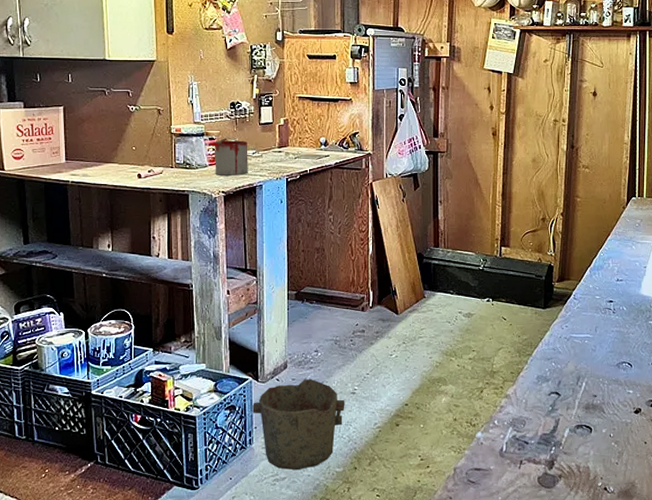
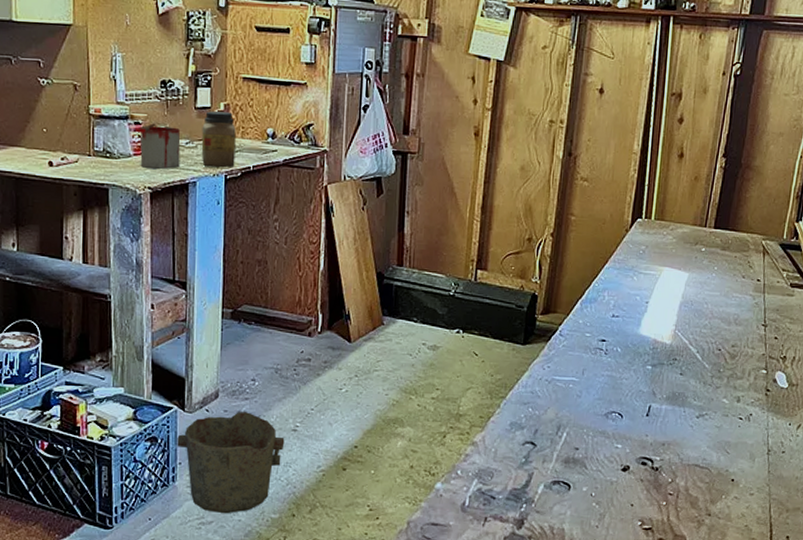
jar: none [266,126,294,172] -> present [201,111,236,168]

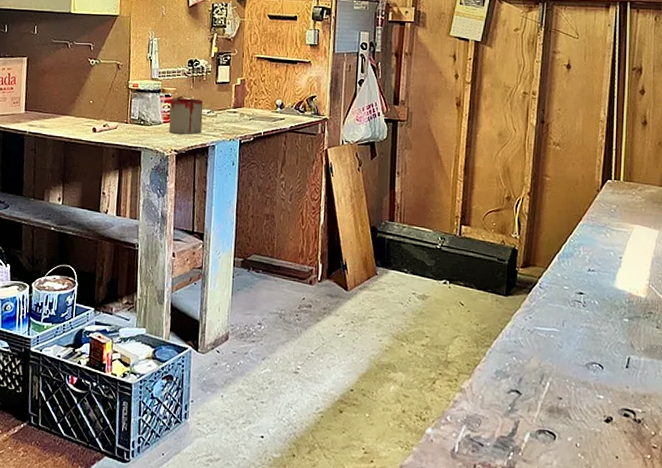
bucket: present [177,411,285,514] -> none [190,353,287,452]
jar: present [201,111,236,168] -> none [220,85,250,134]

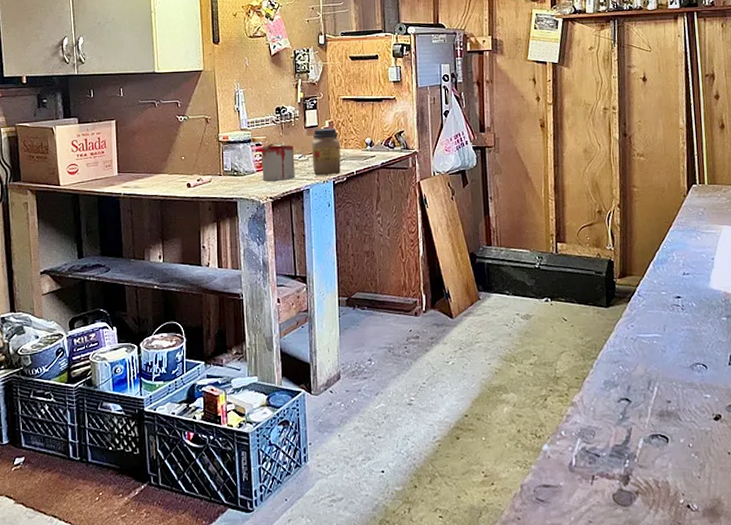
jar: none [220,85,250,134] -> present [311,128,341,176]

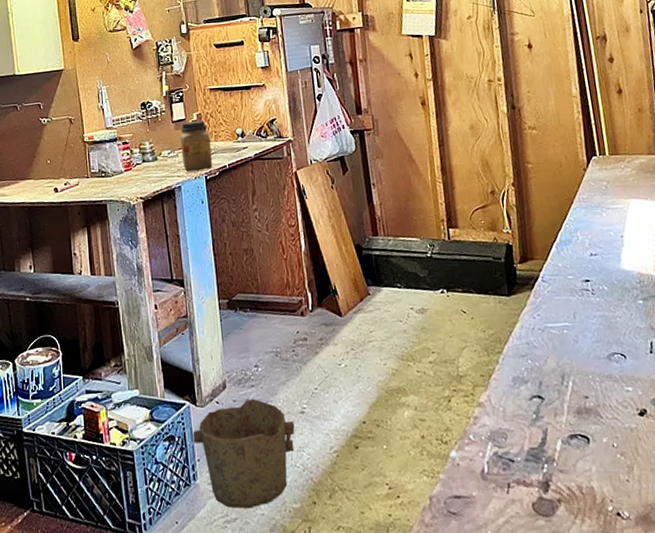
paint can: present [257,143,295,182] -> none [124,140,165,182]
bucket: none [306,389,402,490] -> present [193,398,295,509]

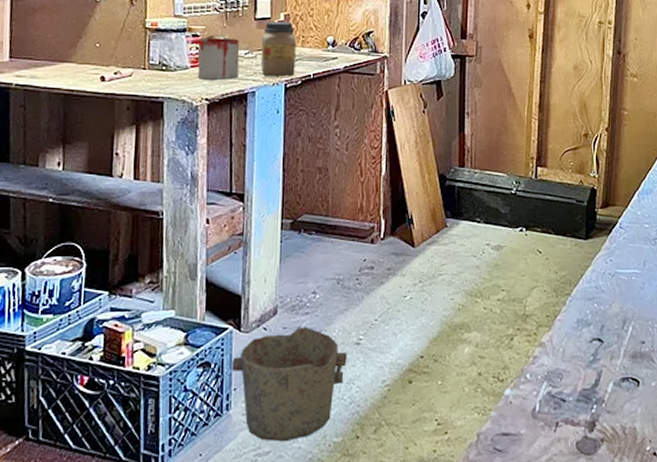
paint can: none [124,140,165,182] -> present [193,35,240,81]

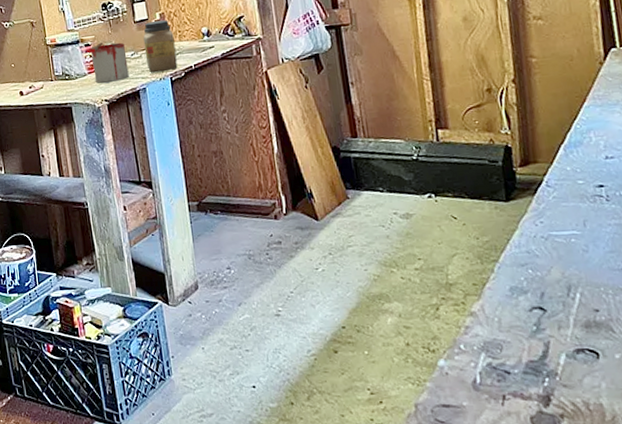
bucket: present [232,326,347,442] -> none [166,299,271,405]

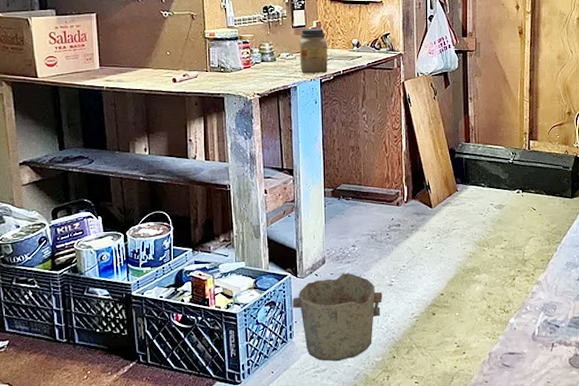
paint can: present [86,42,129,84] -> none [244,41,283,79]
bucket: none [166,299,271,405] -> present [292,272,383,362]

